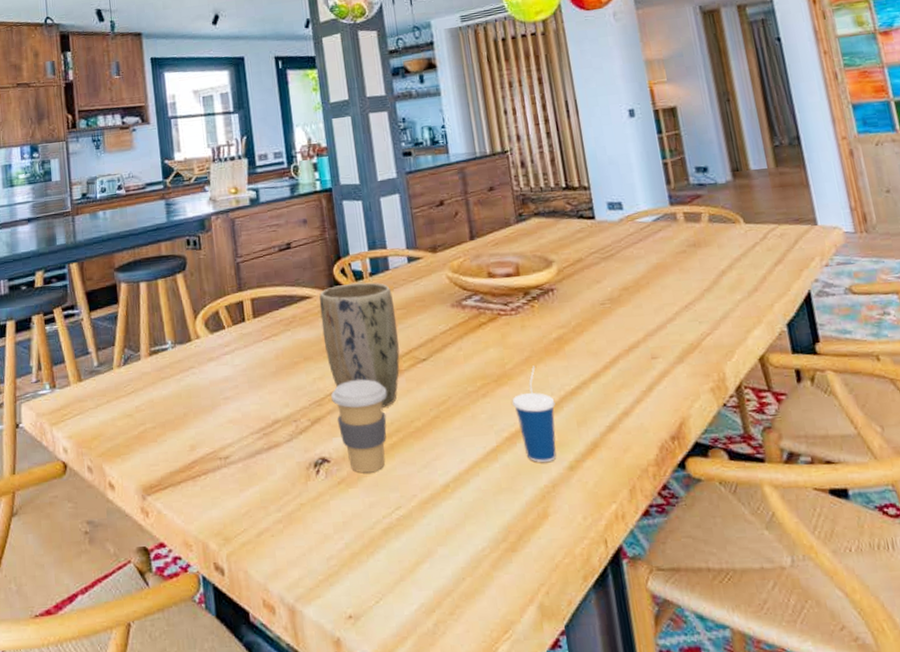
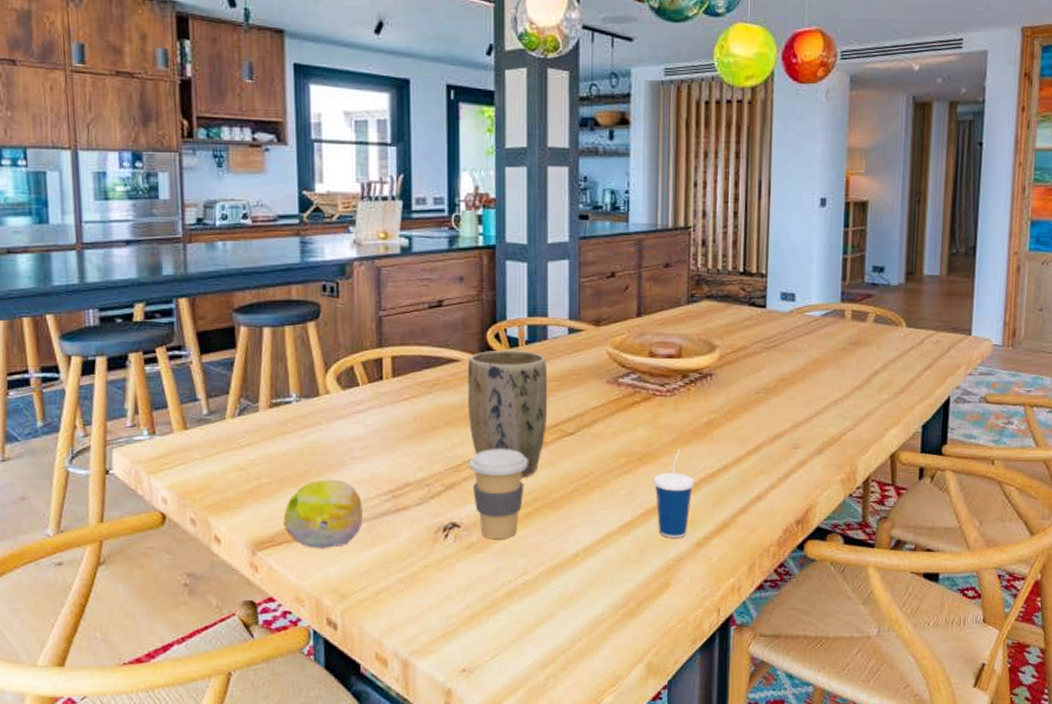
fruit: none [167,420,239,491] -> present [283,479,363,549]

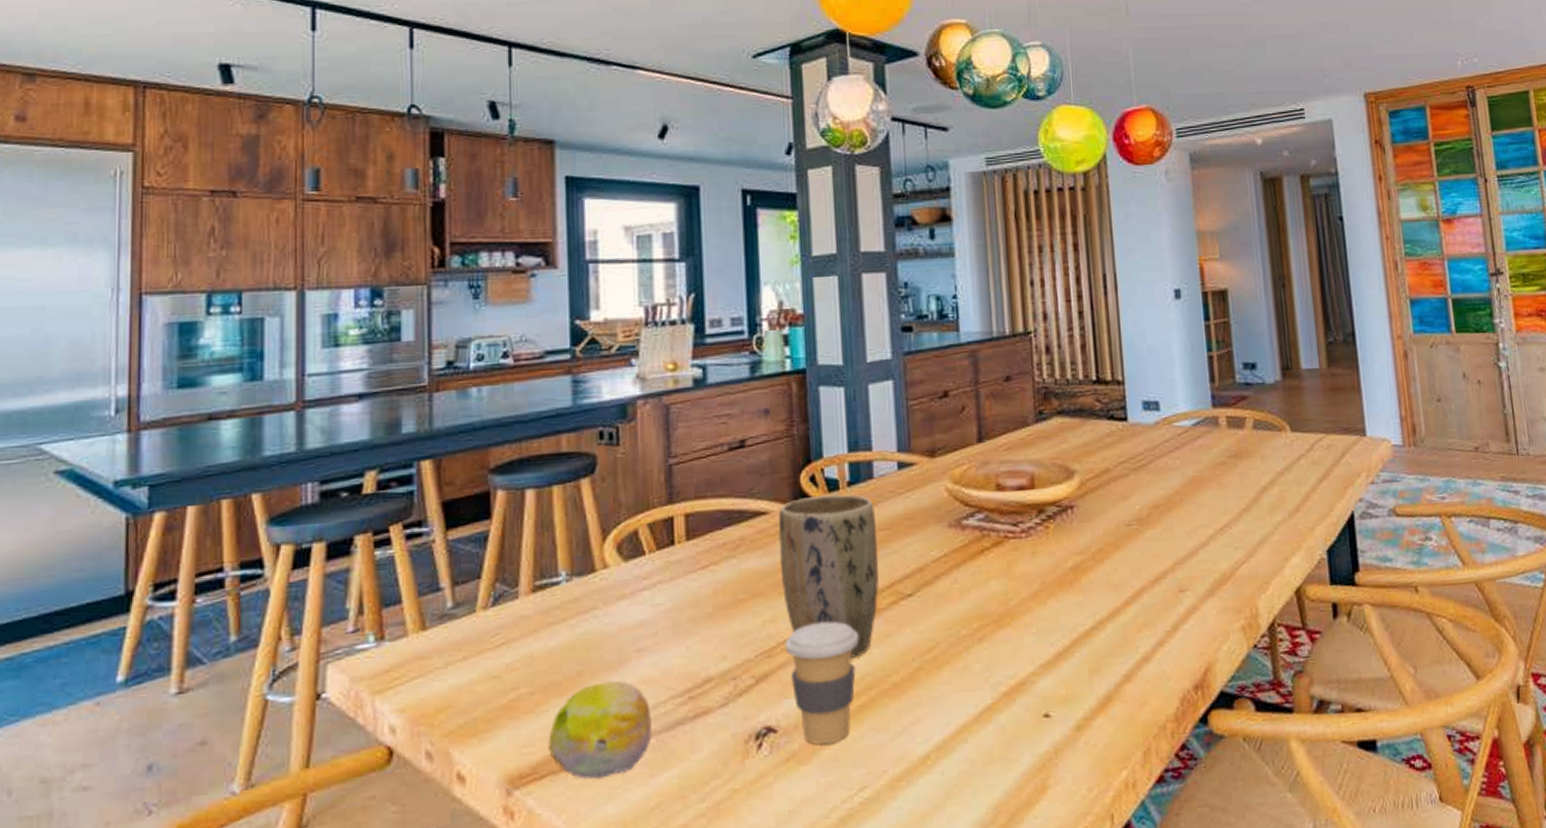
cup: present [653,447,694,539] -> none [1014,601,1066,723]

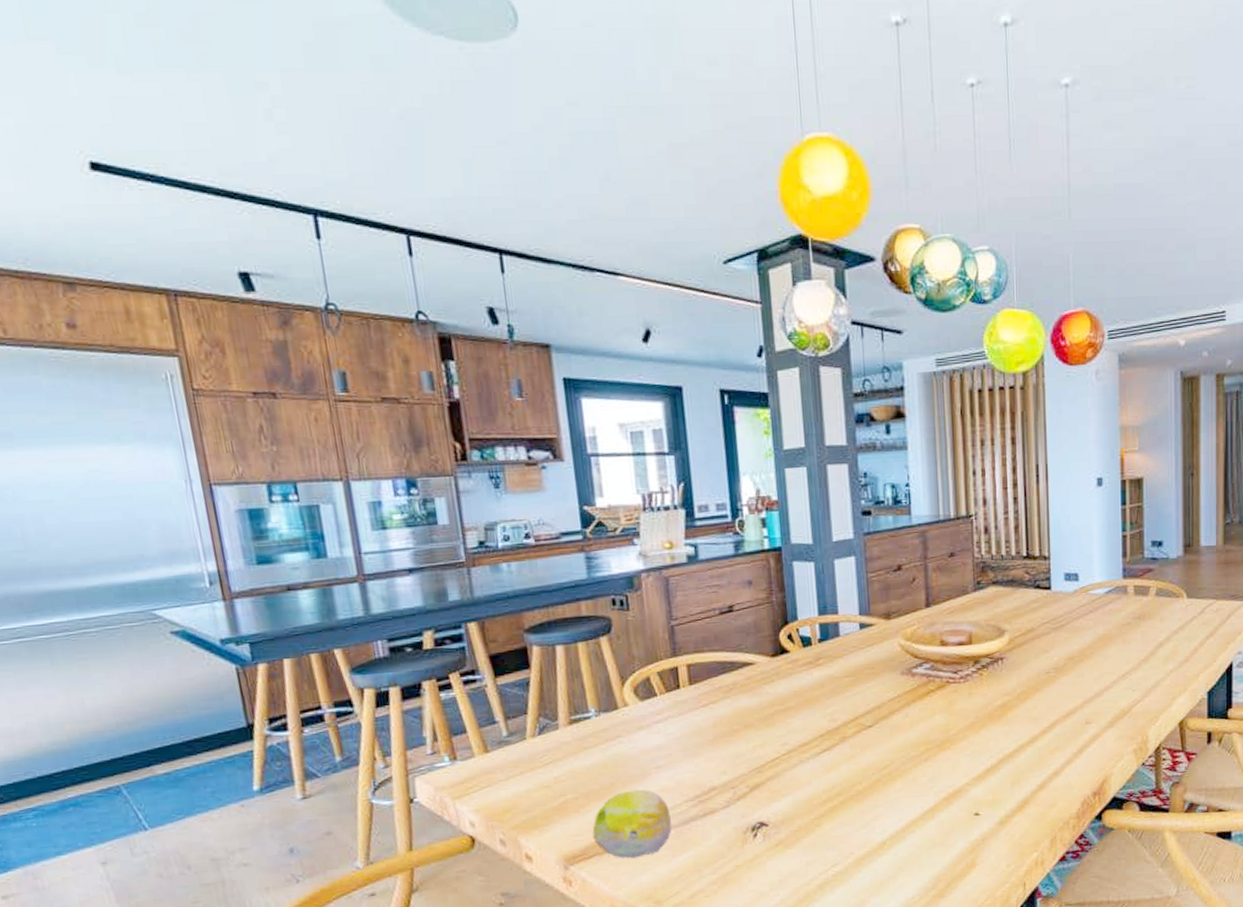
plant pot: present [778,494,879,658] -> none [762,649,845,773]
coffee cup: present [785,621,859,745] -> none [772,746,830,835]

